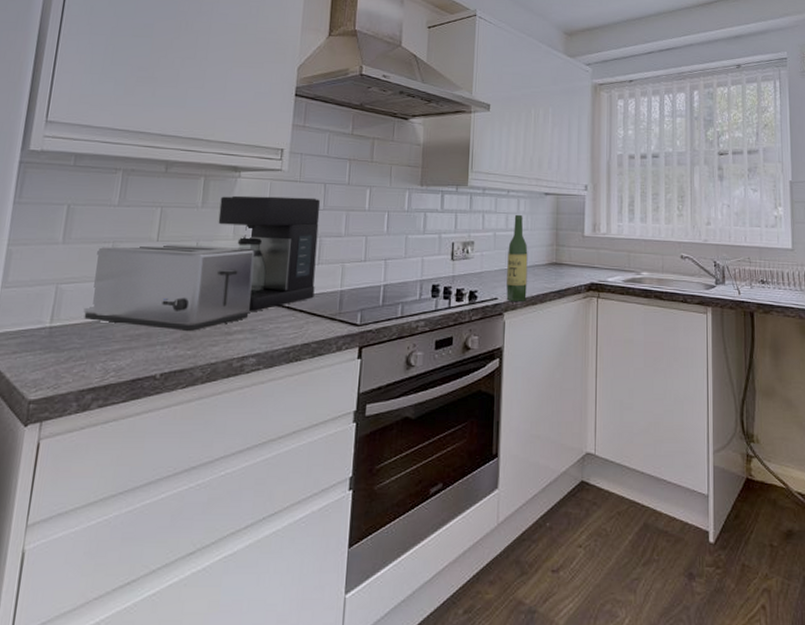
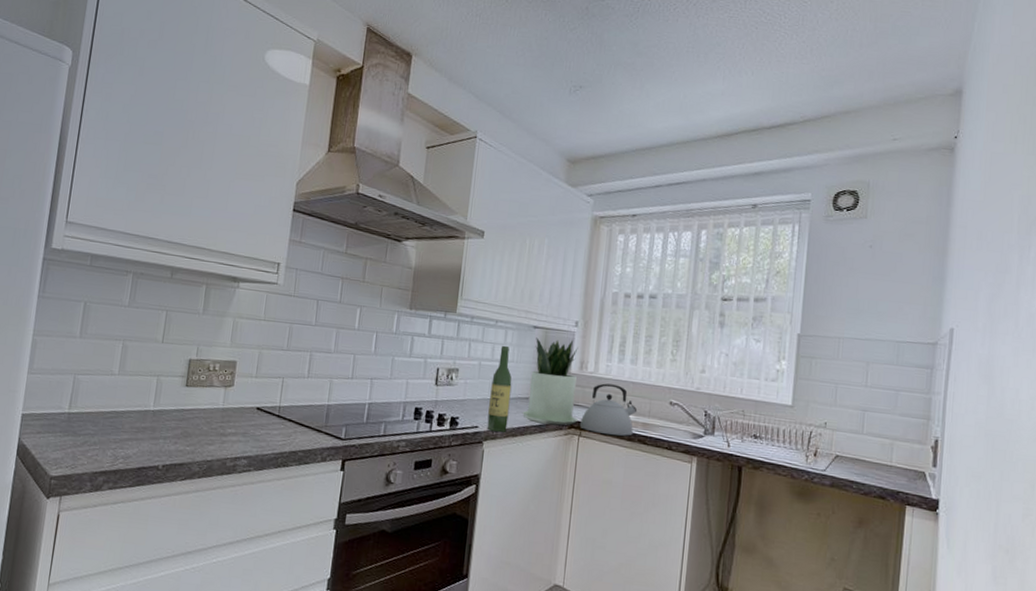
toaster: present [83,243,255,332] -> none [97,342,250,430]
coffee maker: present [218,195,321,312] -> none [217,305,313,417]
planter: none [540,204,595,289] -> present [521,337,578,426]
kettle: none [597,243,651,294] -> present [579,383,638,436]

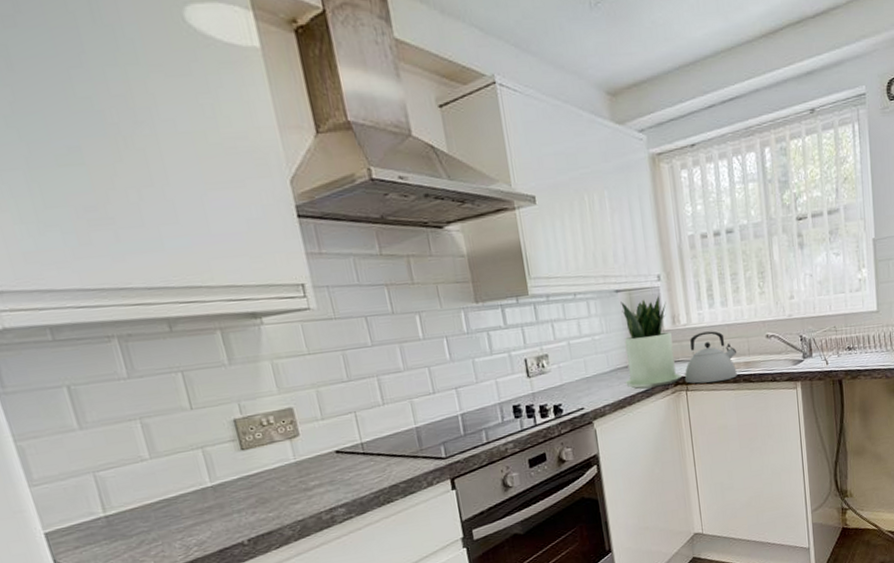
wine bottle: present [487,345,512,432] -> none [585,317,614,409]

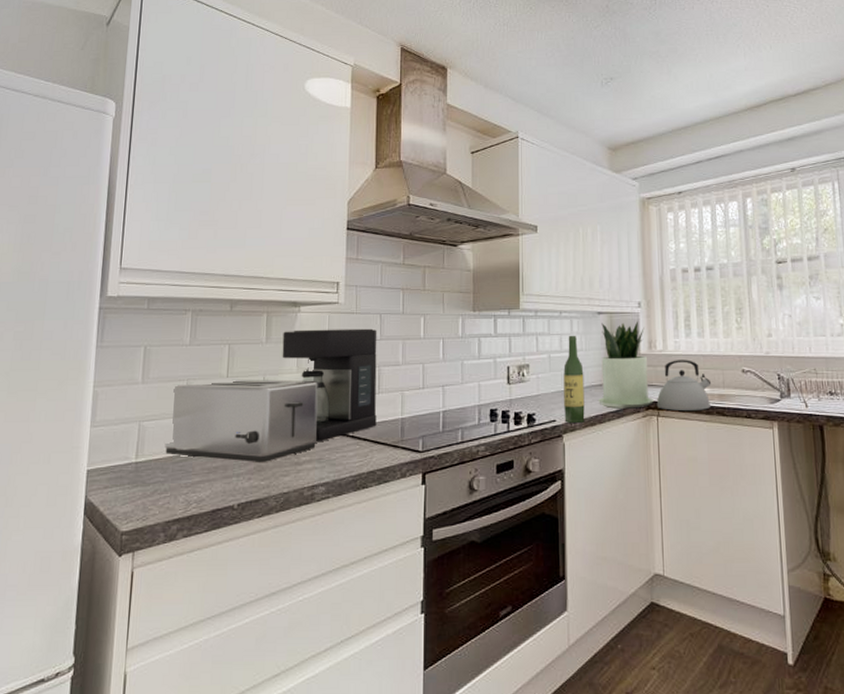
toaster: none [122,399,324,503] -> present [164,379,318,463]
coffee maker: none [248,334,389,465] -> present [282,328,377,443]
wine bottle: none [585,317,614,409] -> present [563,335,585,423]

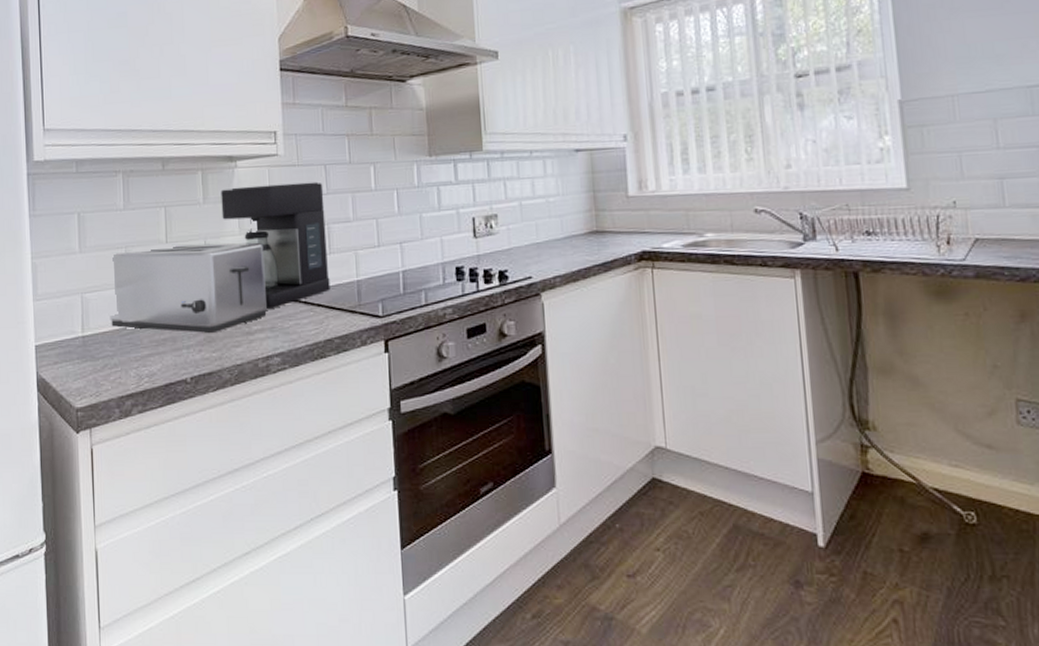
wine bottle: present [563,335,585,423] -> none [537,177,566,279]
planter: present [597,321,654,409] -> none [579,157,647,261]
kettle: present [656,360,712,412] -> none [650,200,717,262]

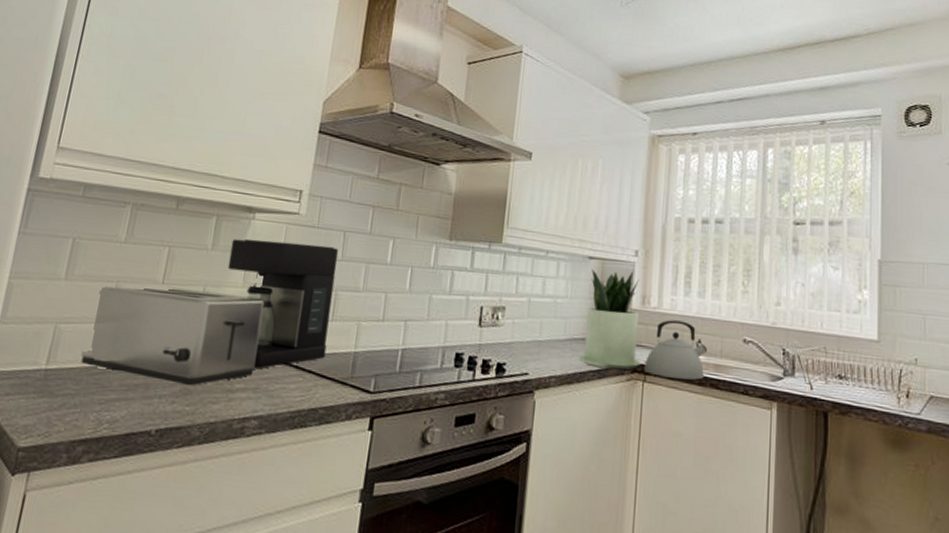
planter: none [579,157,647,261] -> present [577,269,641,370]
kettle: none [650,200,717,262] -> present [643,320,708,381]

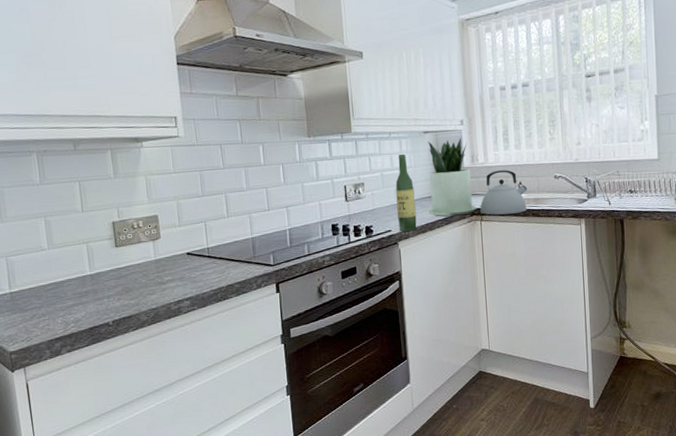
toaster: present [80,284,265,386] -> none [31,209,177,286]
coffee maker: present [227,238,339,370] -> none [129,158,230,264]
wine bottle: none [538,279,566,379] -> present [395,153,417,232]

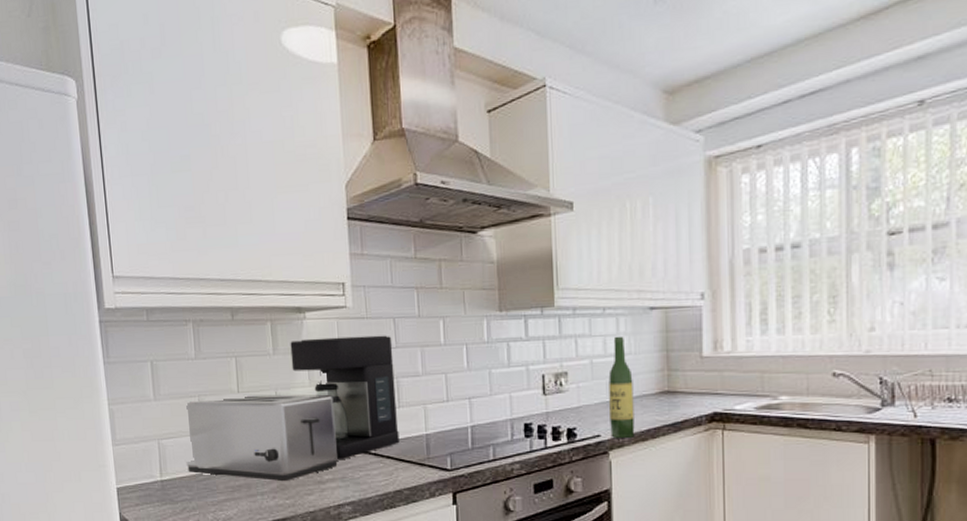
toaster: none [31,209,177,286] -> present [185,394,339,482]
coffee maker: none [129,158,230,264] -> present [290,335,400,461]
planter: present [427,138,477,217] -> none [649,317,718,422]
kettle: present [479,170,528,215] -> none [722,362,792,424]

